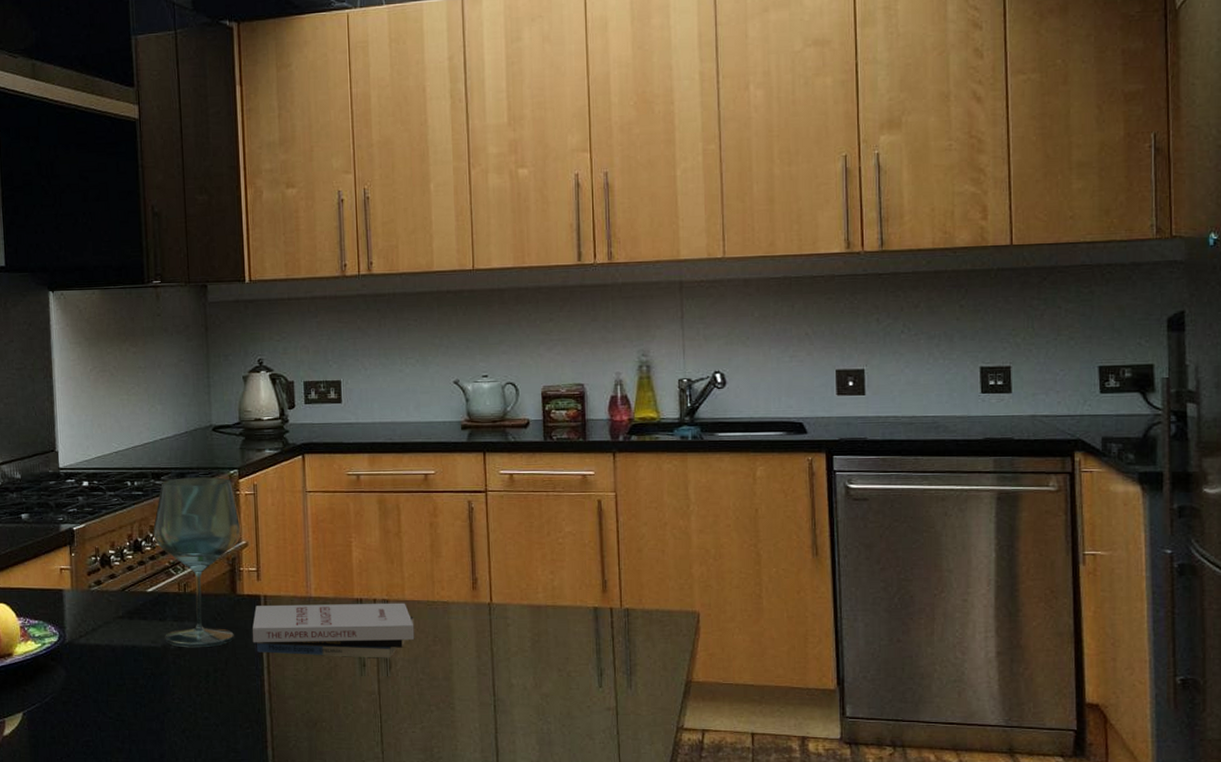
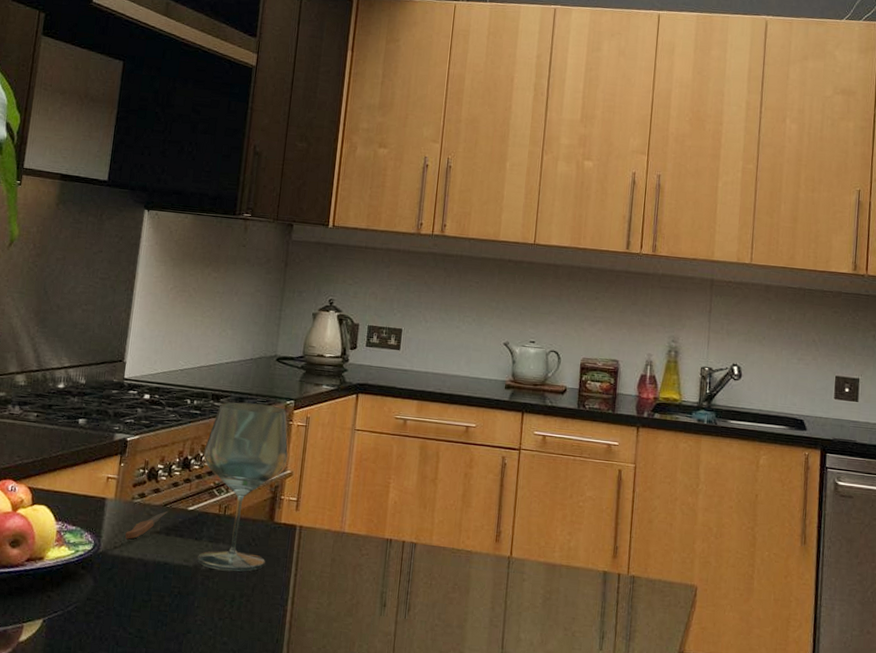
knife: none [88,595,128,627] -> present [125,510,169,540]
books: present [252,603,415,658] -> none [281,535,438,601]

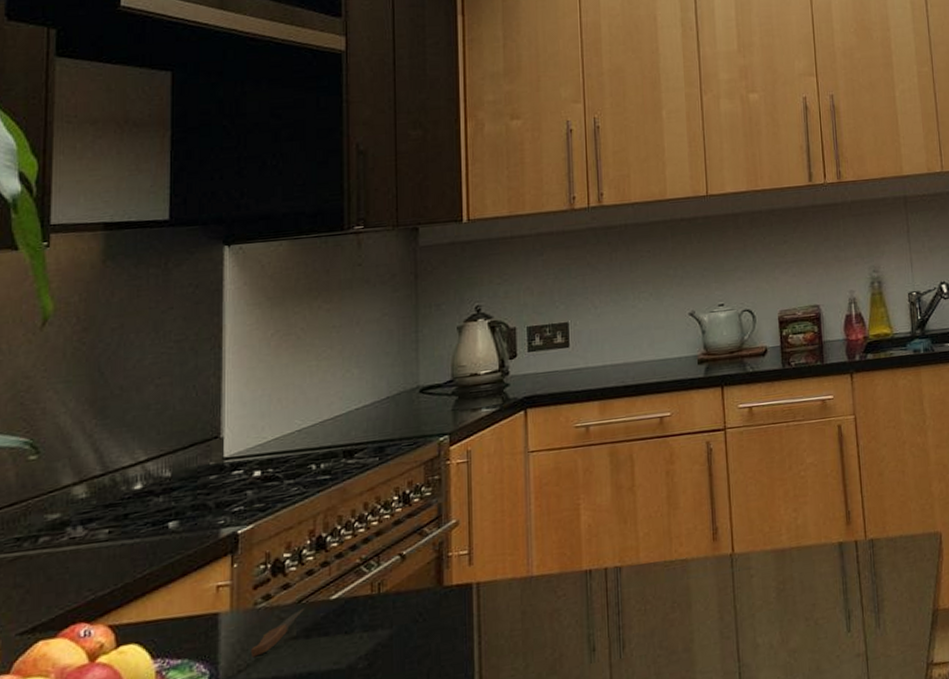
wine glass: present [197,402,289,572] -> none [342,447,452,665]

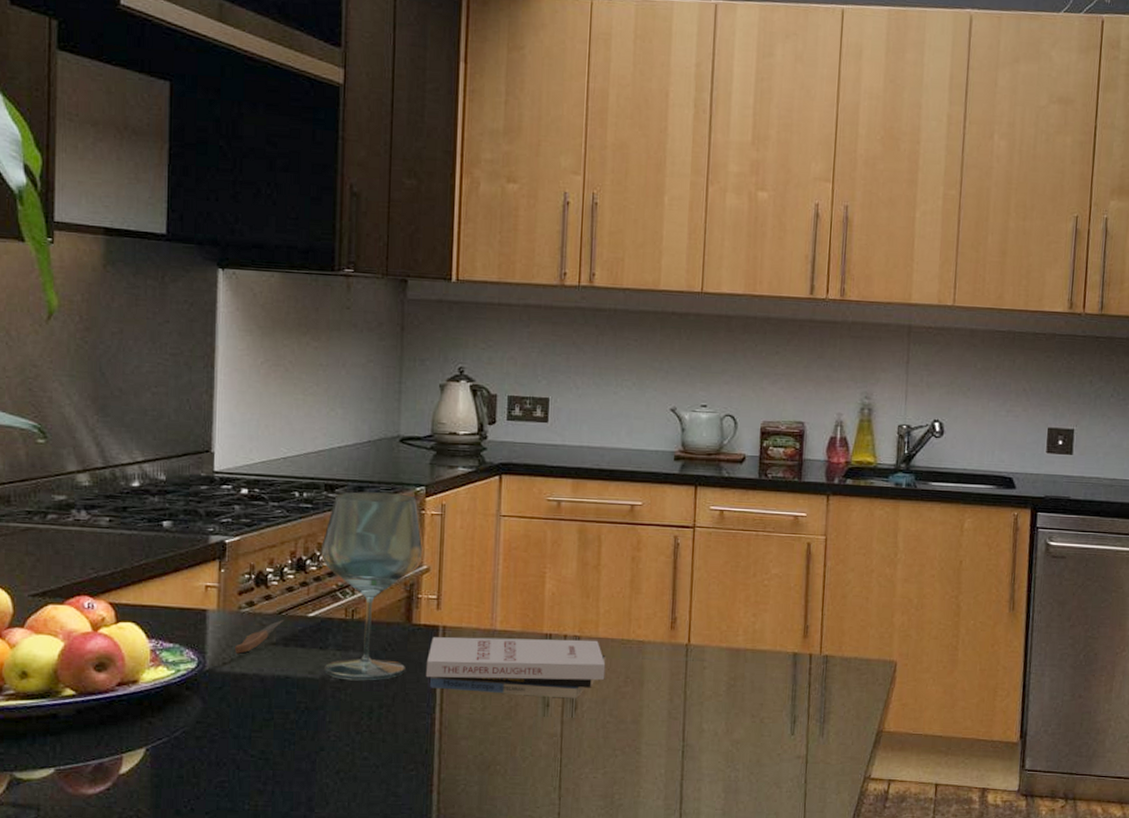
wine glass: none [342,447,452,665] -> present [321,492,425,681]
books: none [461,567,651,655] -> present [425,637,606,699]

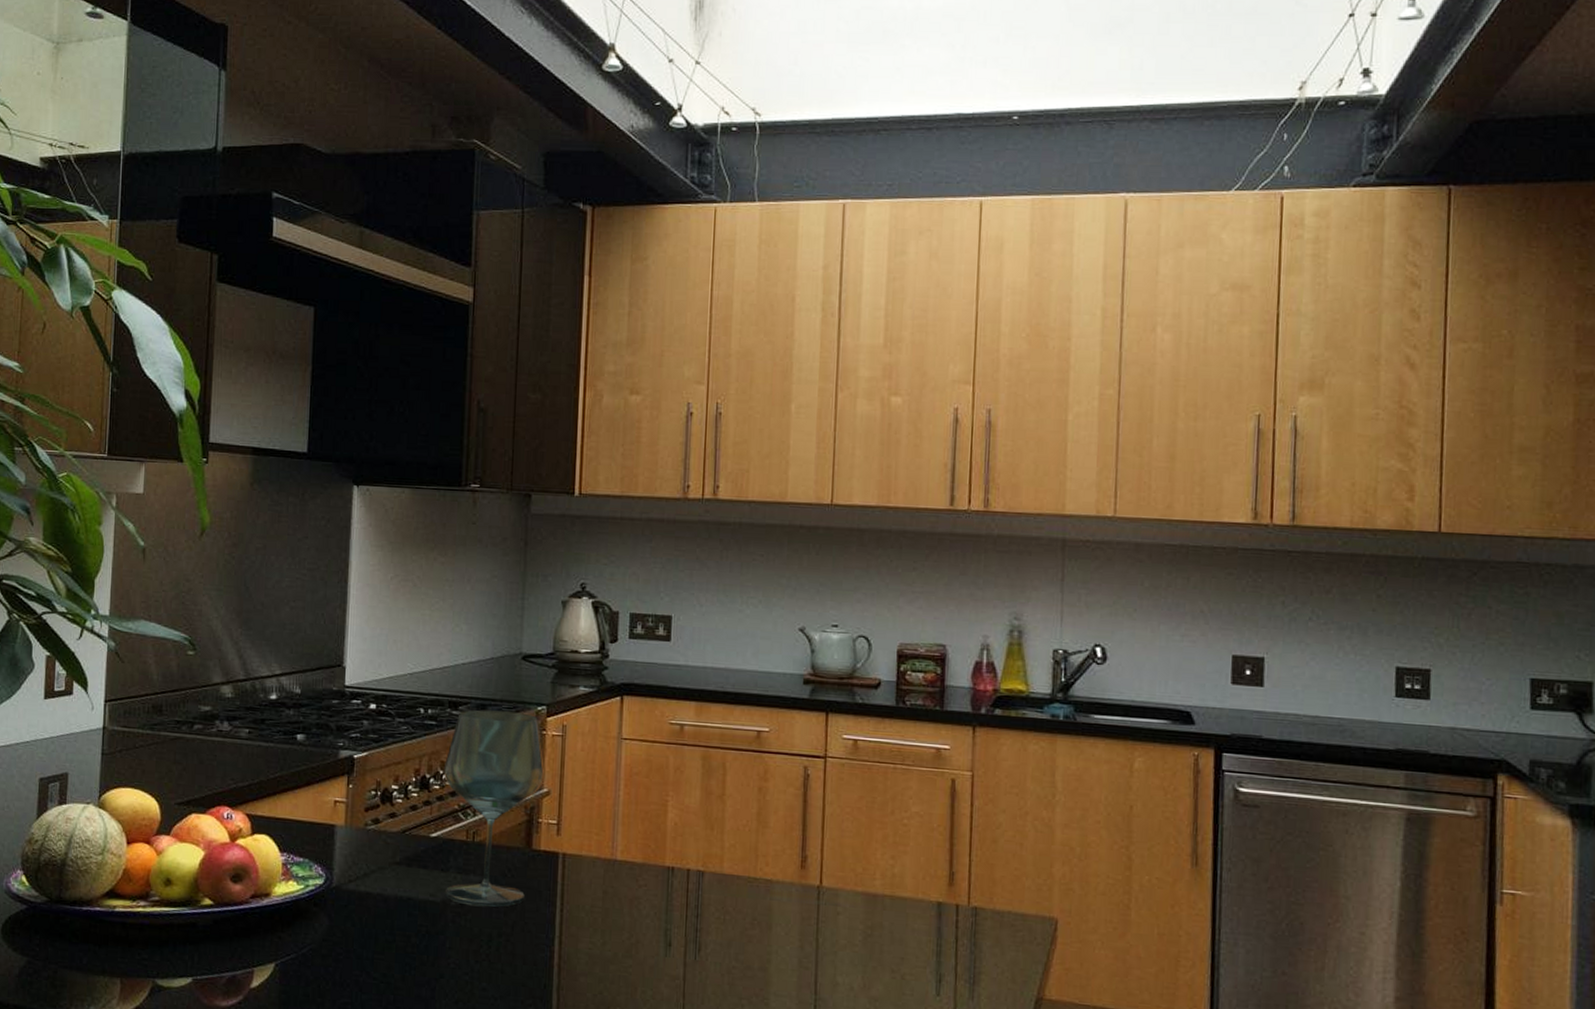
knife: present [234,619,285,654] -> none [360,838,408,872]
books: present [425,637,606,699] -> none [544,864,732,940]

